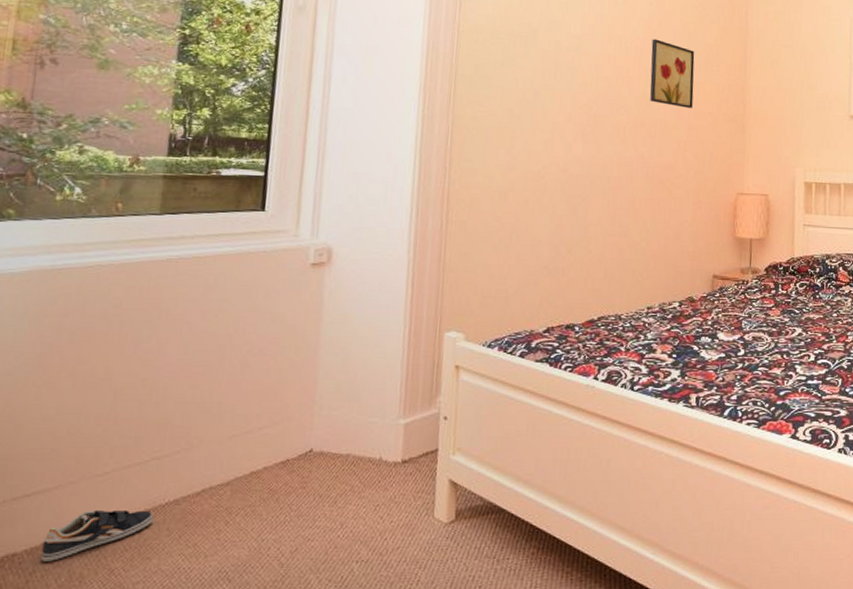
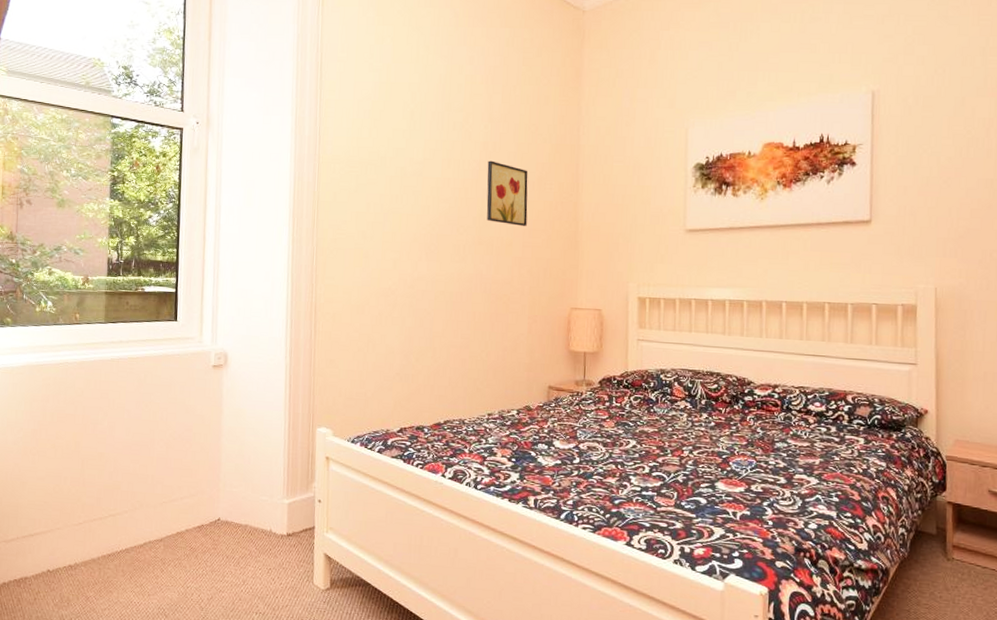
sneaker: present [40,509,153,562] -> none [42,550,112,586]

